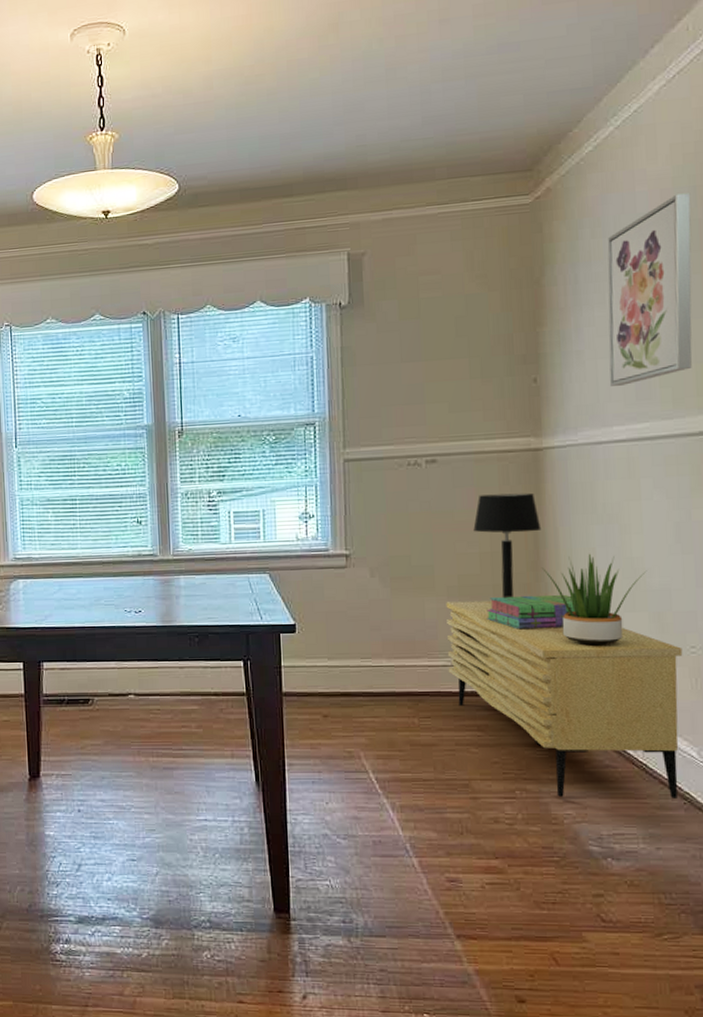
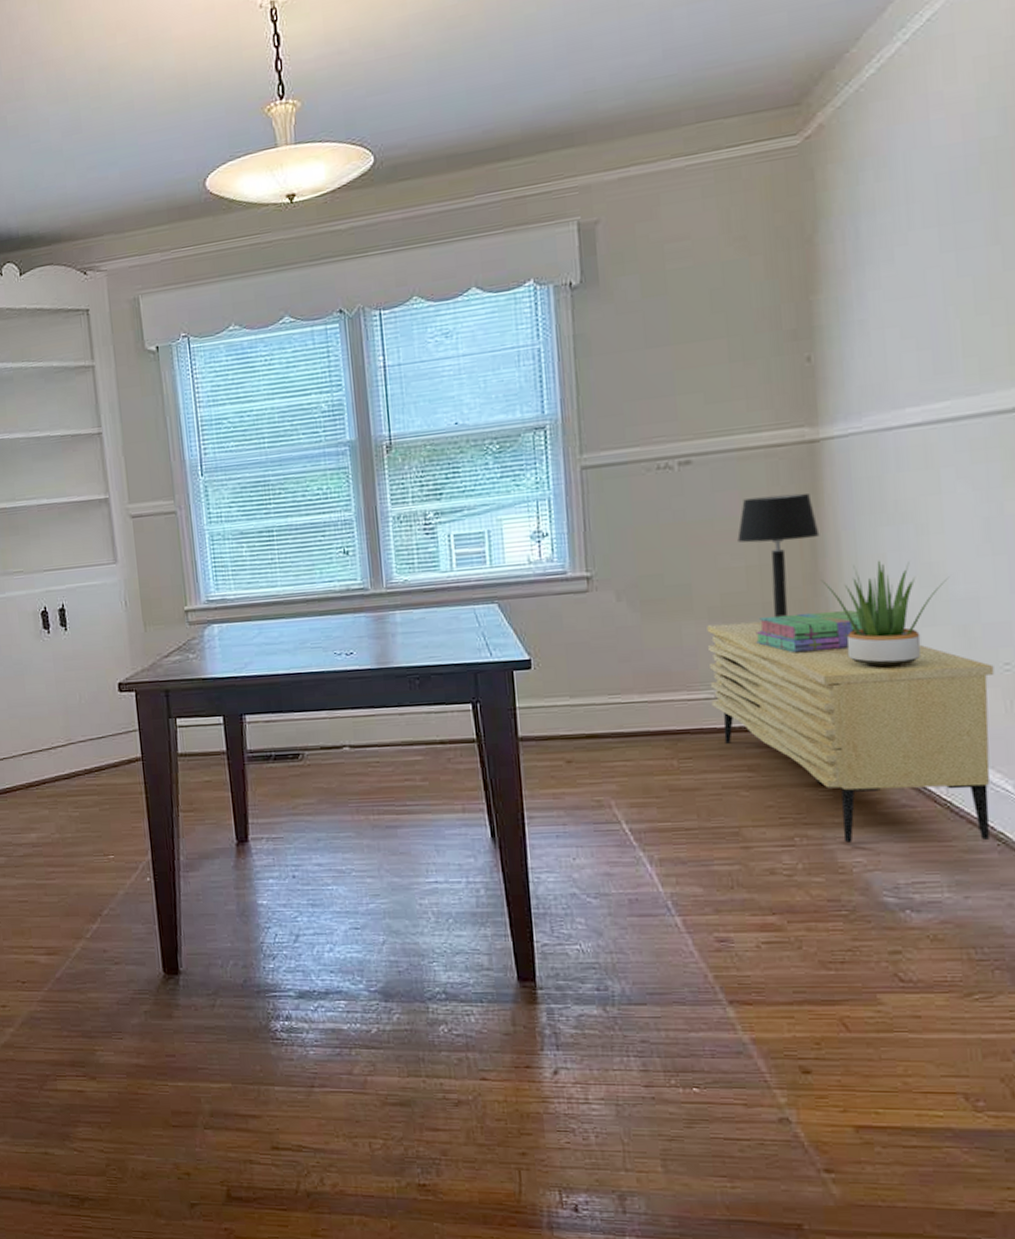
wall art: present [607,193,692,386] -> none [895,116,1004,360]

